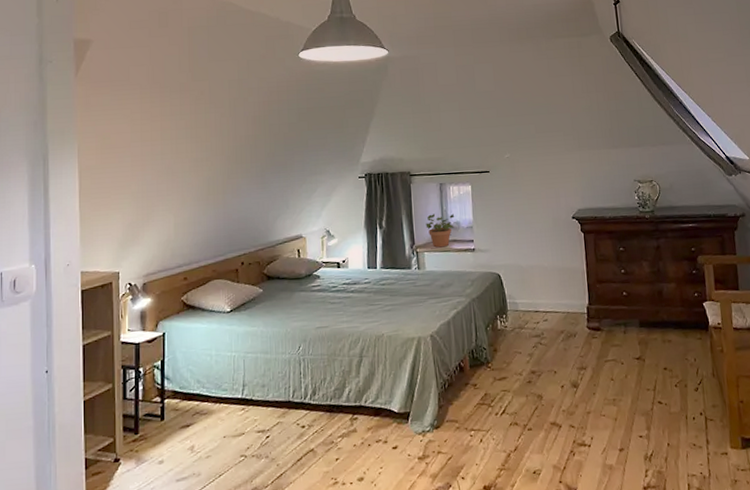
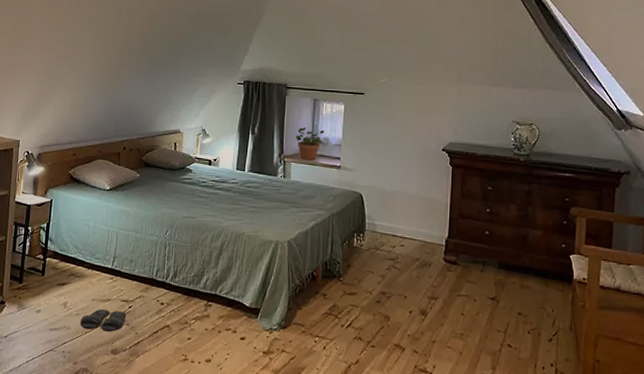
slippers: none [211,443,265,471] -> present [80,308,126,332]

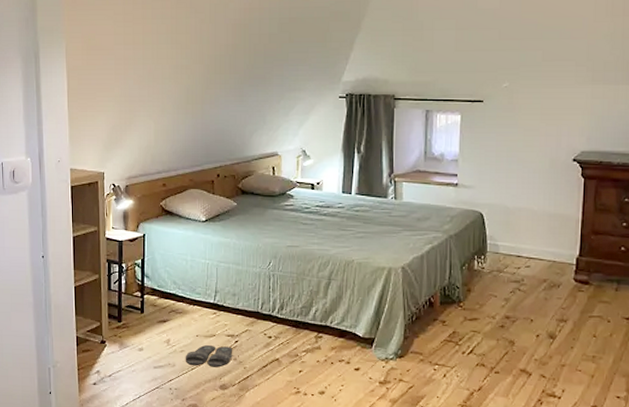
potted plant: present [295,127,327,160] -> none [407,142,442,179]

